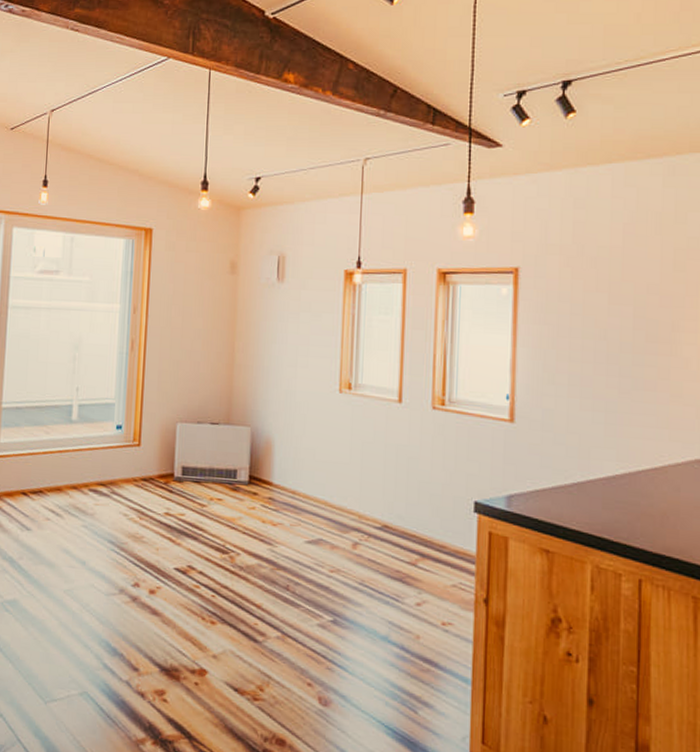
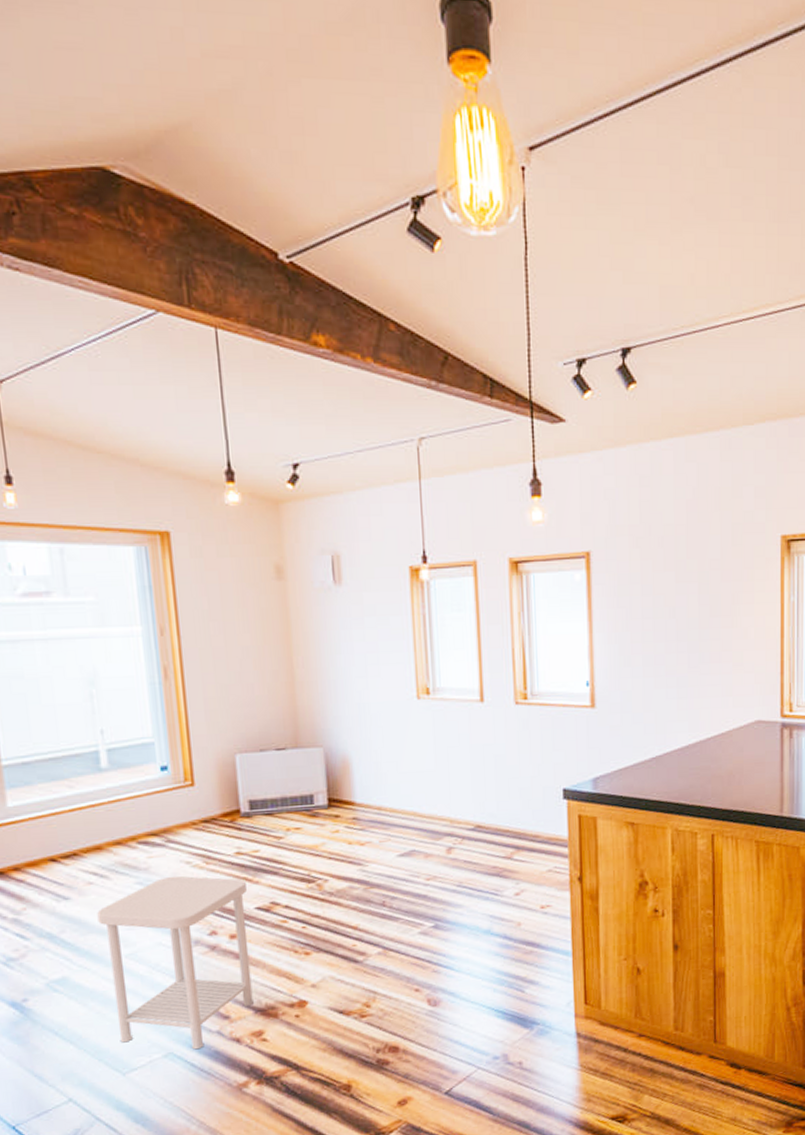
side table: none [47,524,170,695] -> present [97,875,254,1050]

